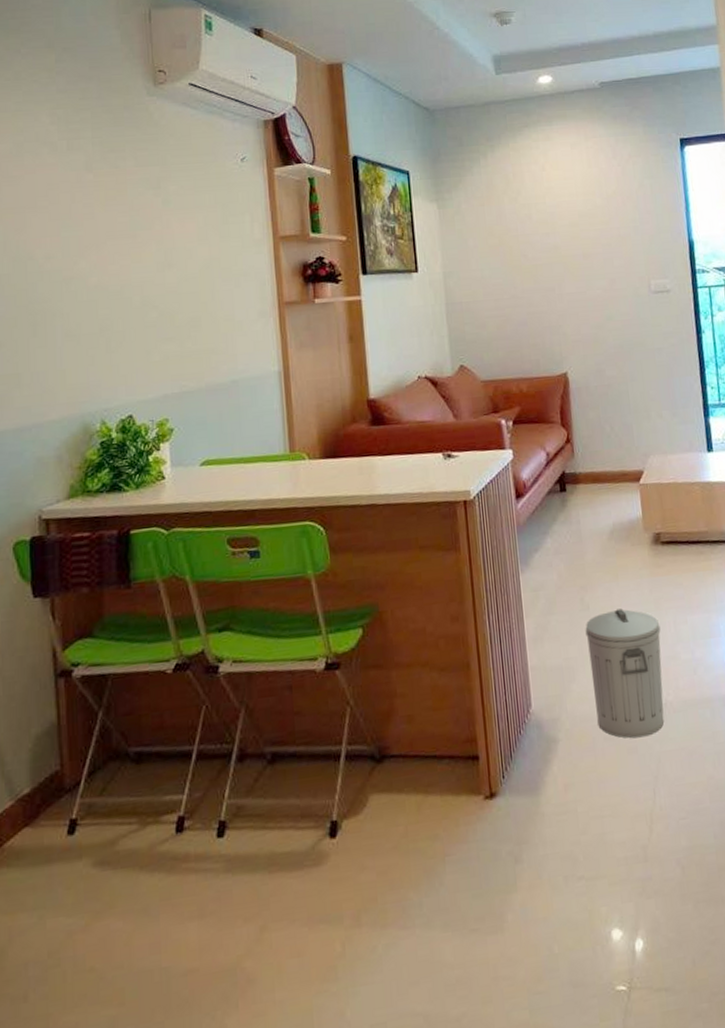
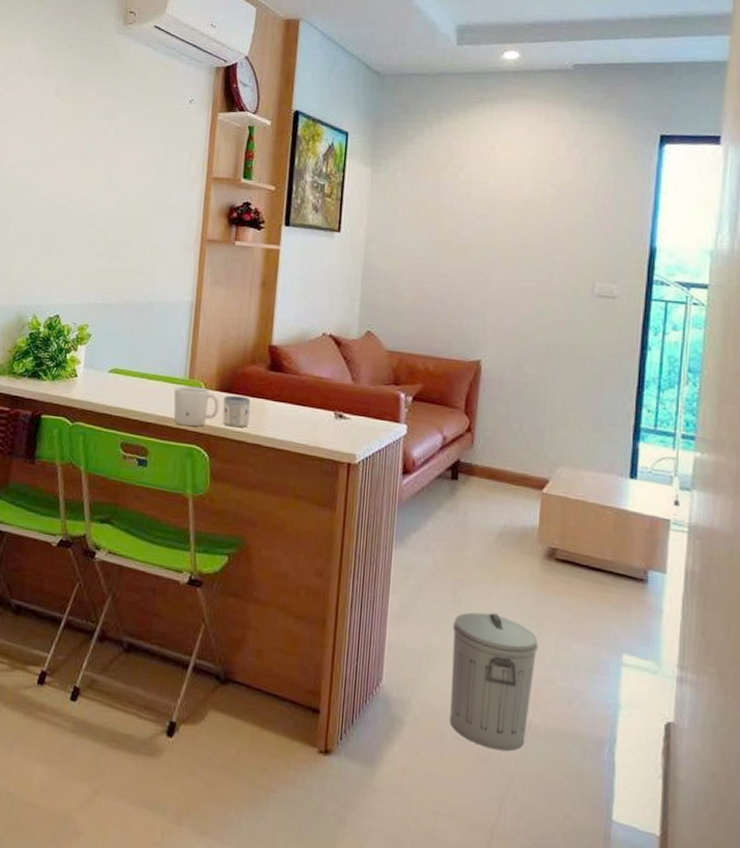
mug: none [275,459,327,504] -> present [173,386,220,427]
mug: none [329,458,361,493] -> present [222,395,251,428]

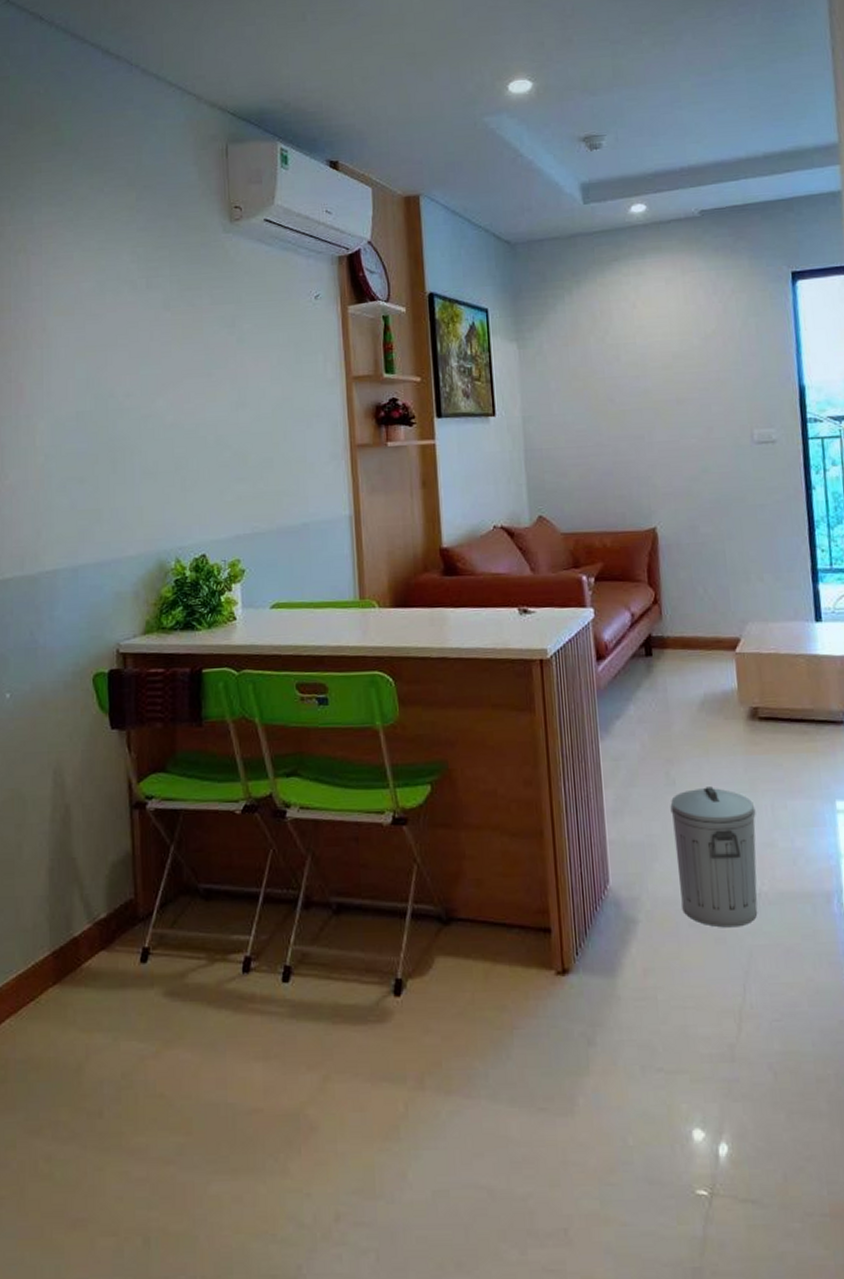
mug: present [173,386,220,427] -> none [345,606,397,653]
mug: present [222,395,251,428] -> none [399,608,432,644]

